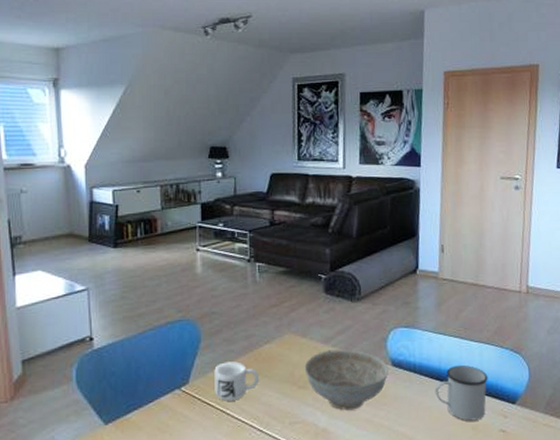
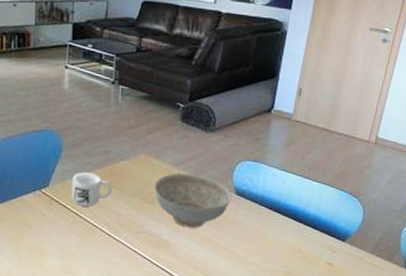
mug: present [434,365,488,421] -> none [271,201,324,252]

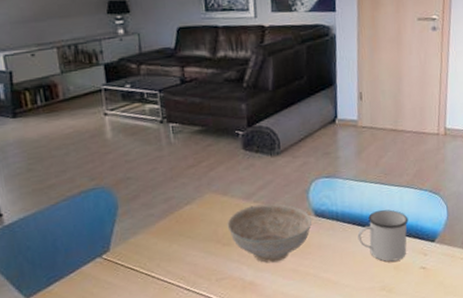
mug: present [71,172,113,207] -> none [135,225,183,265]
mug: none [271,201,324,252] -> present [357,209,409,262]

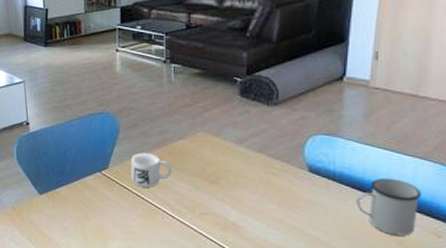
mug: none [135,225,183,265] -> present [131,153,173,188]
decorative bowl: present [227,203,312,263] -> none [216,150,305,209]

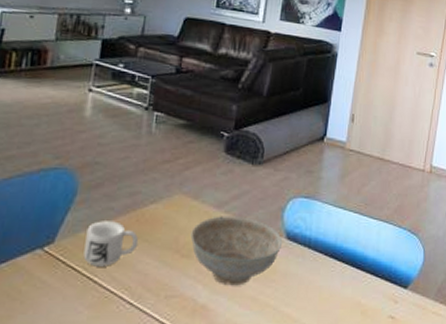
decorative bowl: none [216,150,305,209] -> present [190,216,283,286]
mug: present [355,178,421,236] -> none [327,244,383,305]

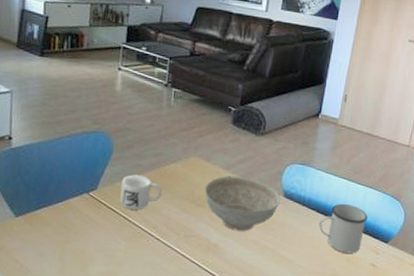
mug: none [327,244,383,305] -> present [318,204,368,254]

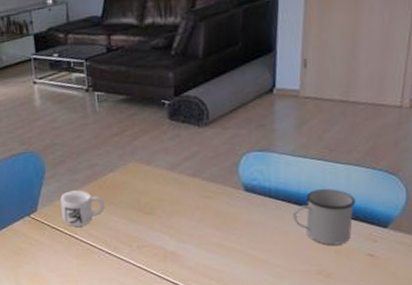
decorative bowl: present [204,176,281,231] -> none [150,175,241,235]

